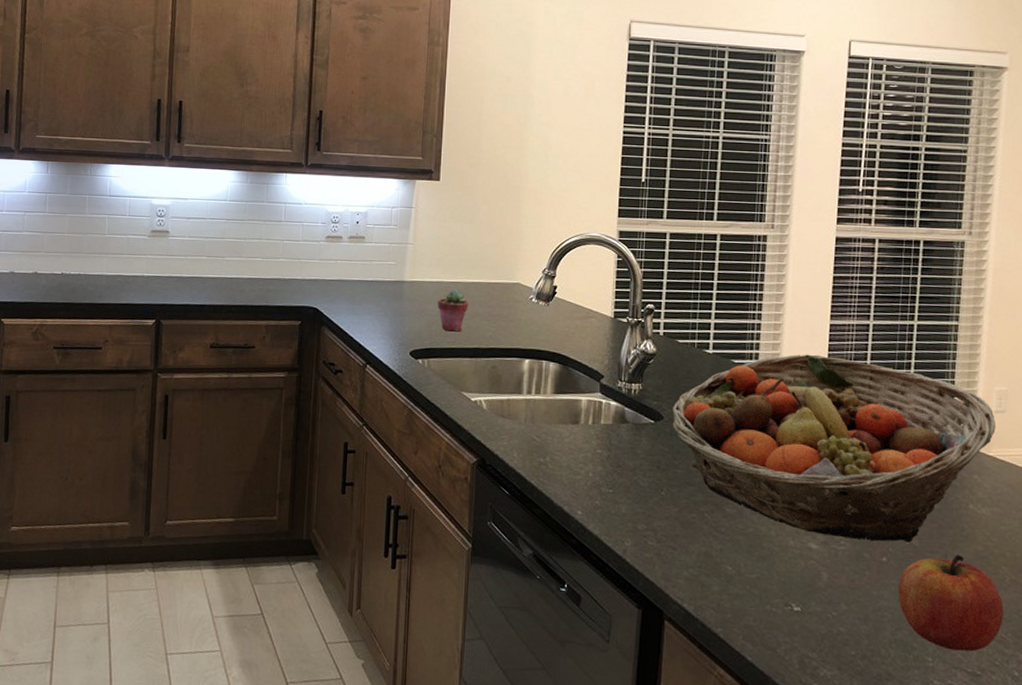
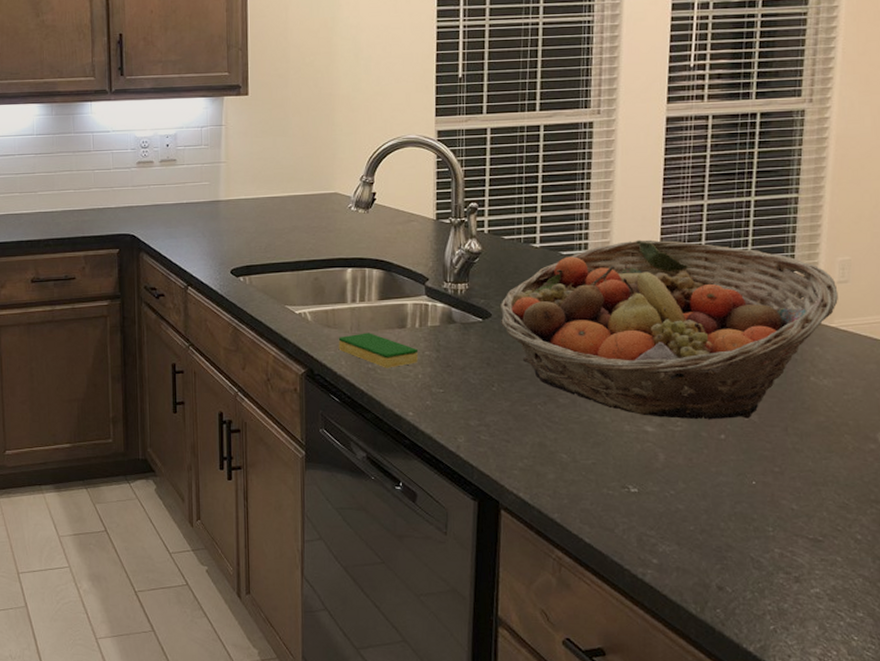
potted succulent: present [437,289,469,332] -> none [255,204,287,247]
dish sponge: none [511,426,591,464] -> present [338,333,419,368]
apple: present [898,554,1004,652] -> none [737,426,847,519]

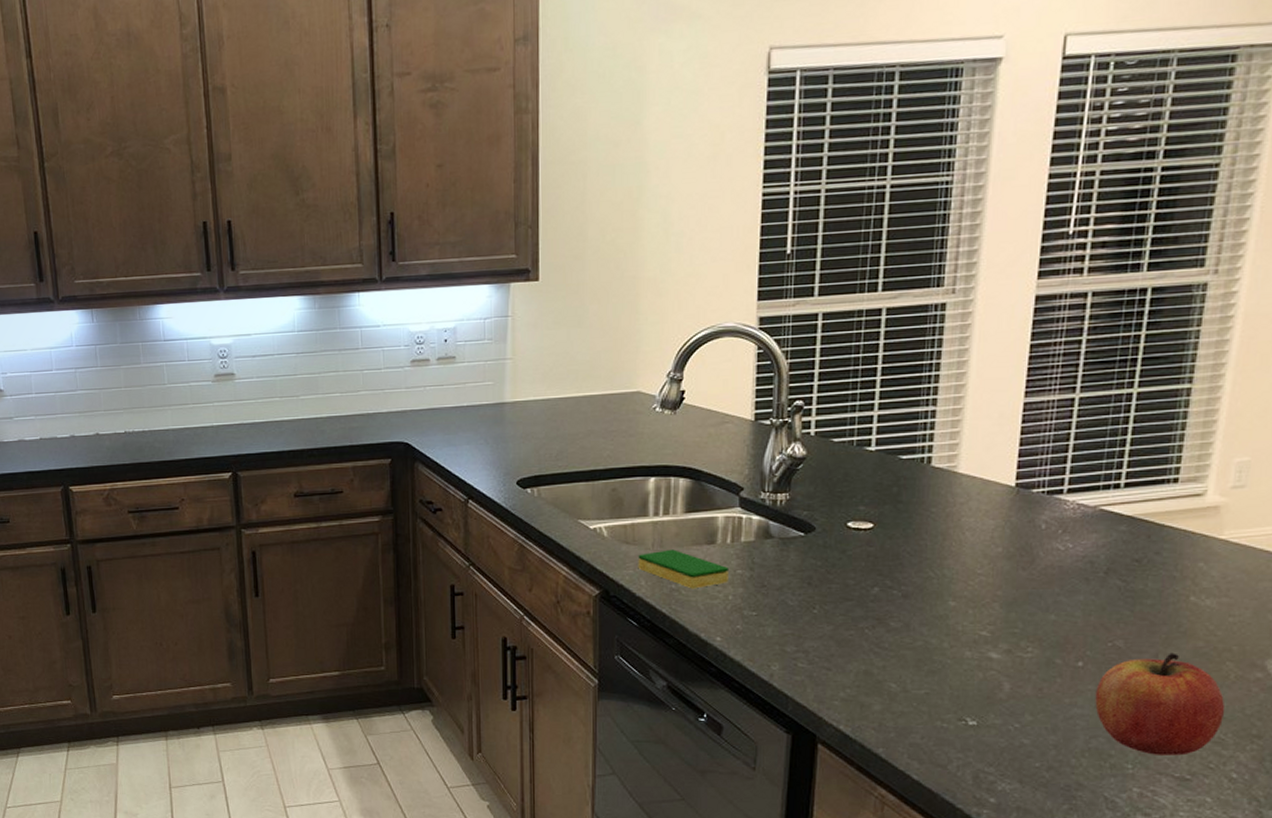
fruit basket: present [499,239,838,420] -> none [825,440,1232,646]
apple: none [737,426,847,519] -> present [1095,653,1226,756]

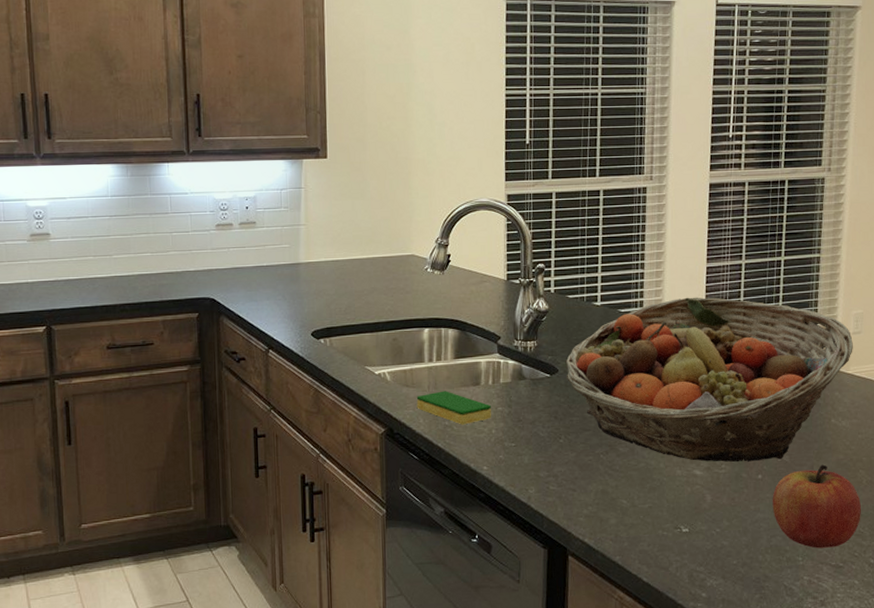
fruit basket: none [825,440,1232,646] -> present [565,297,853,462]

